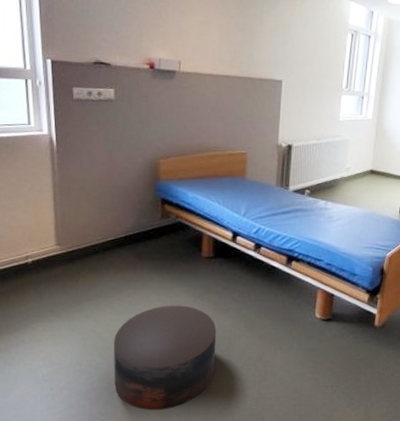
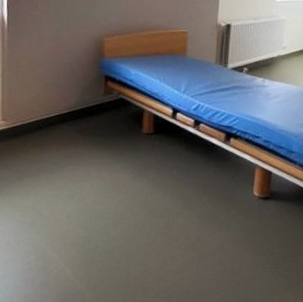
stool: present [113,305,217,411] -> none [51,182,155,293]

